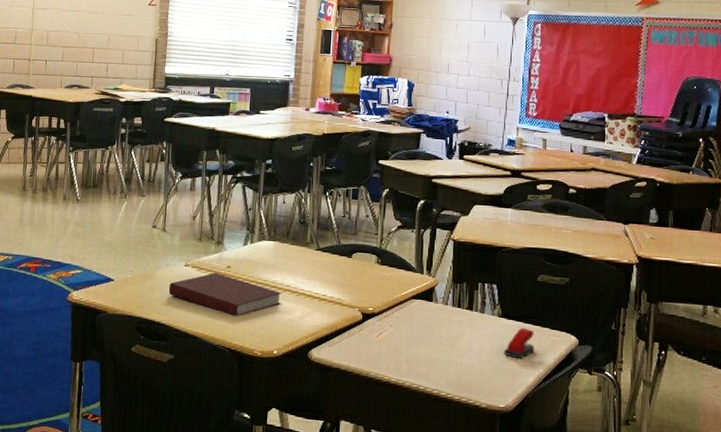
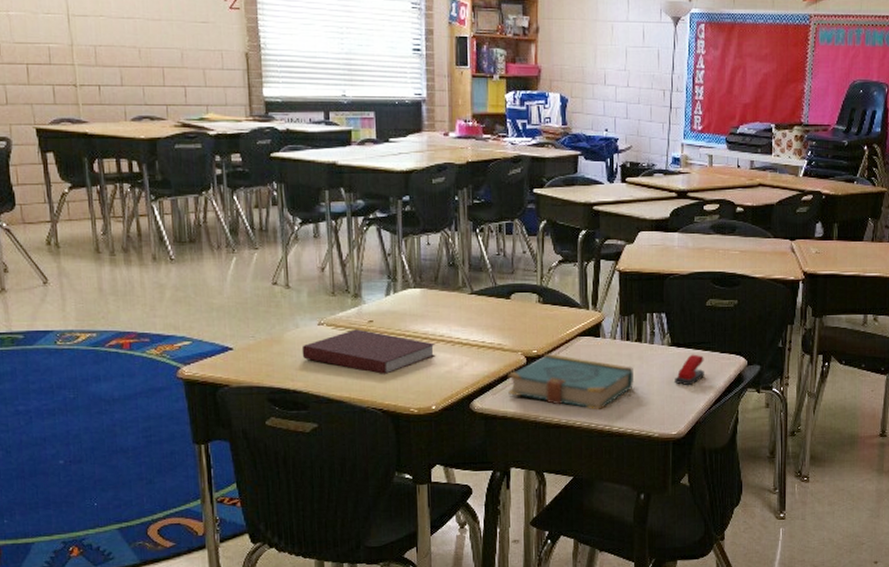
book: none [343,312,463,374] -> present [508,353,633,411]

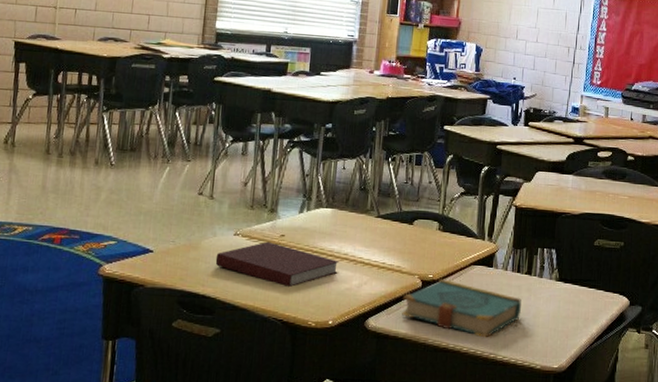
stapler: present [675,354,704,386] -> none [560,290,589,321]

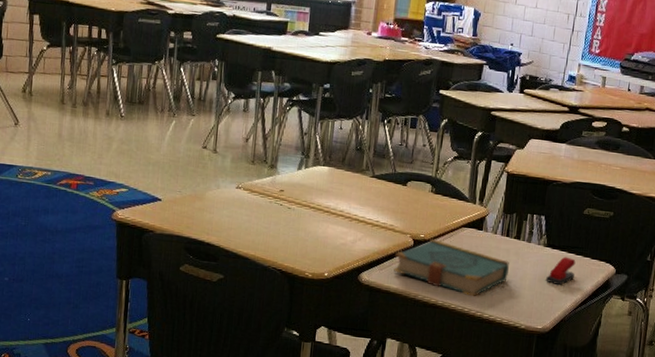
notebook: present [215,241,339,287] -> none [219,195,335,239]
stapler: none [560,290,589,321] -> present [546,256,576,286]

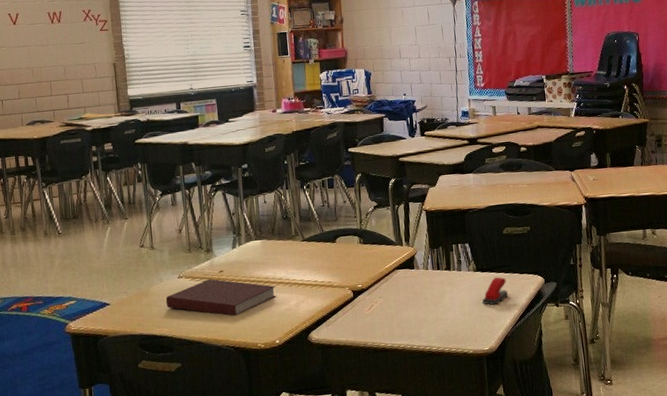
notebook: none [219,195,335,239] -> present [165,279,276,316]
book: present [393,238,509,297] -> none [338,286,447,334]

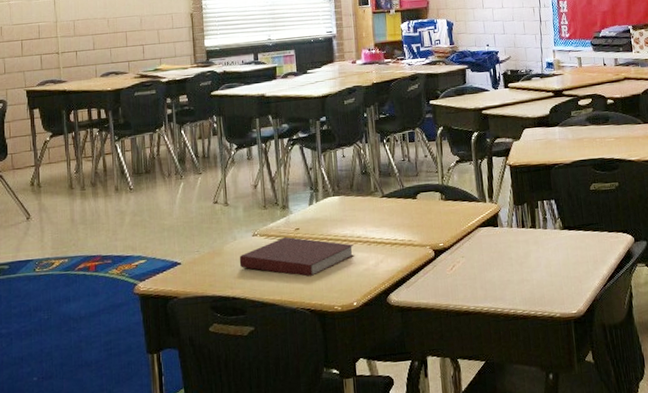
stapler: present [482,277,508,306] -> none [569,235,596,266]

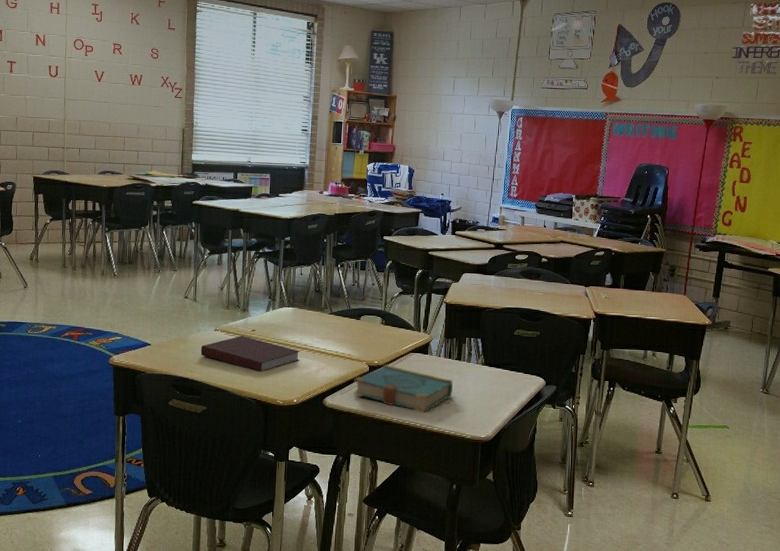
book: none [419,245,532,296] -> present [353,364,453,413]

